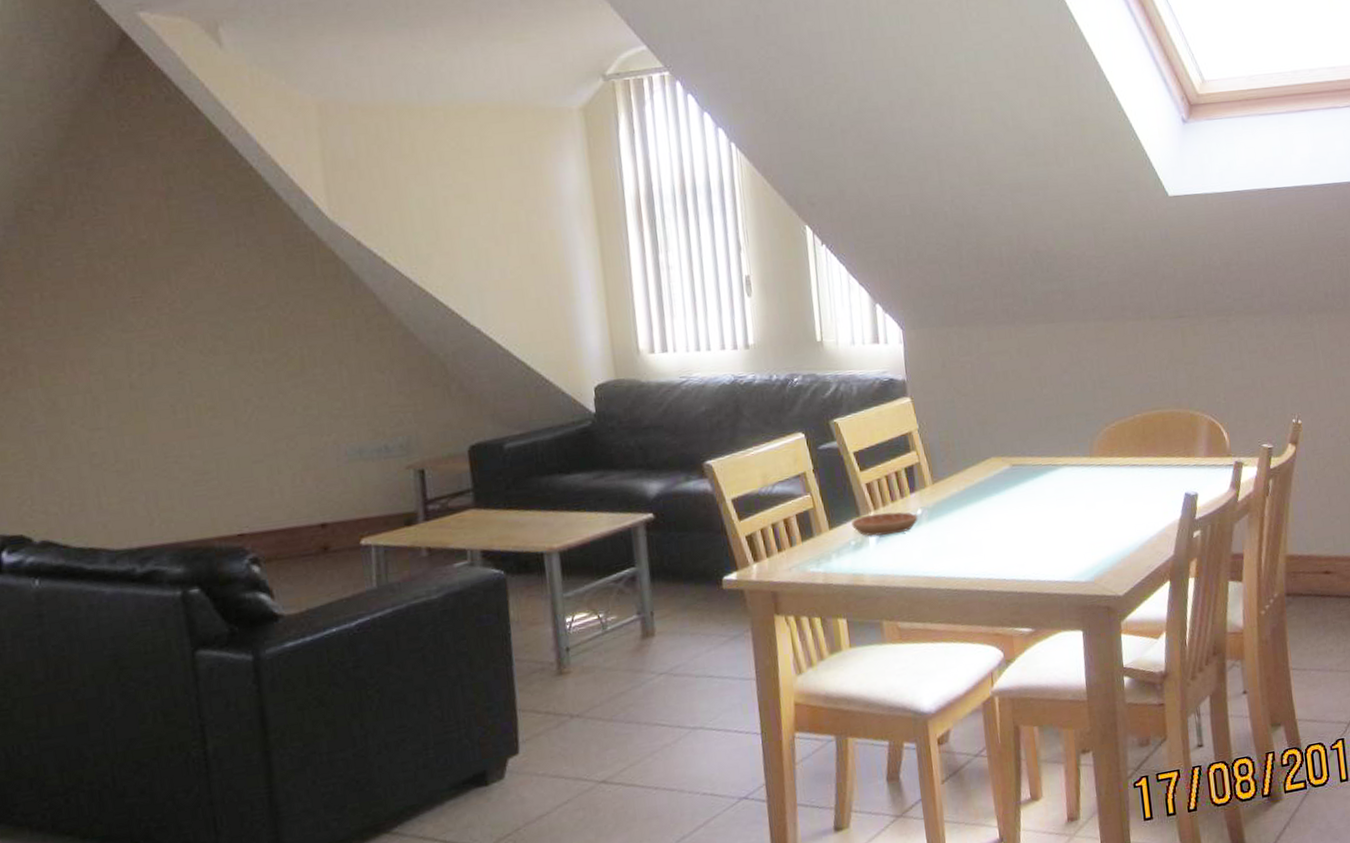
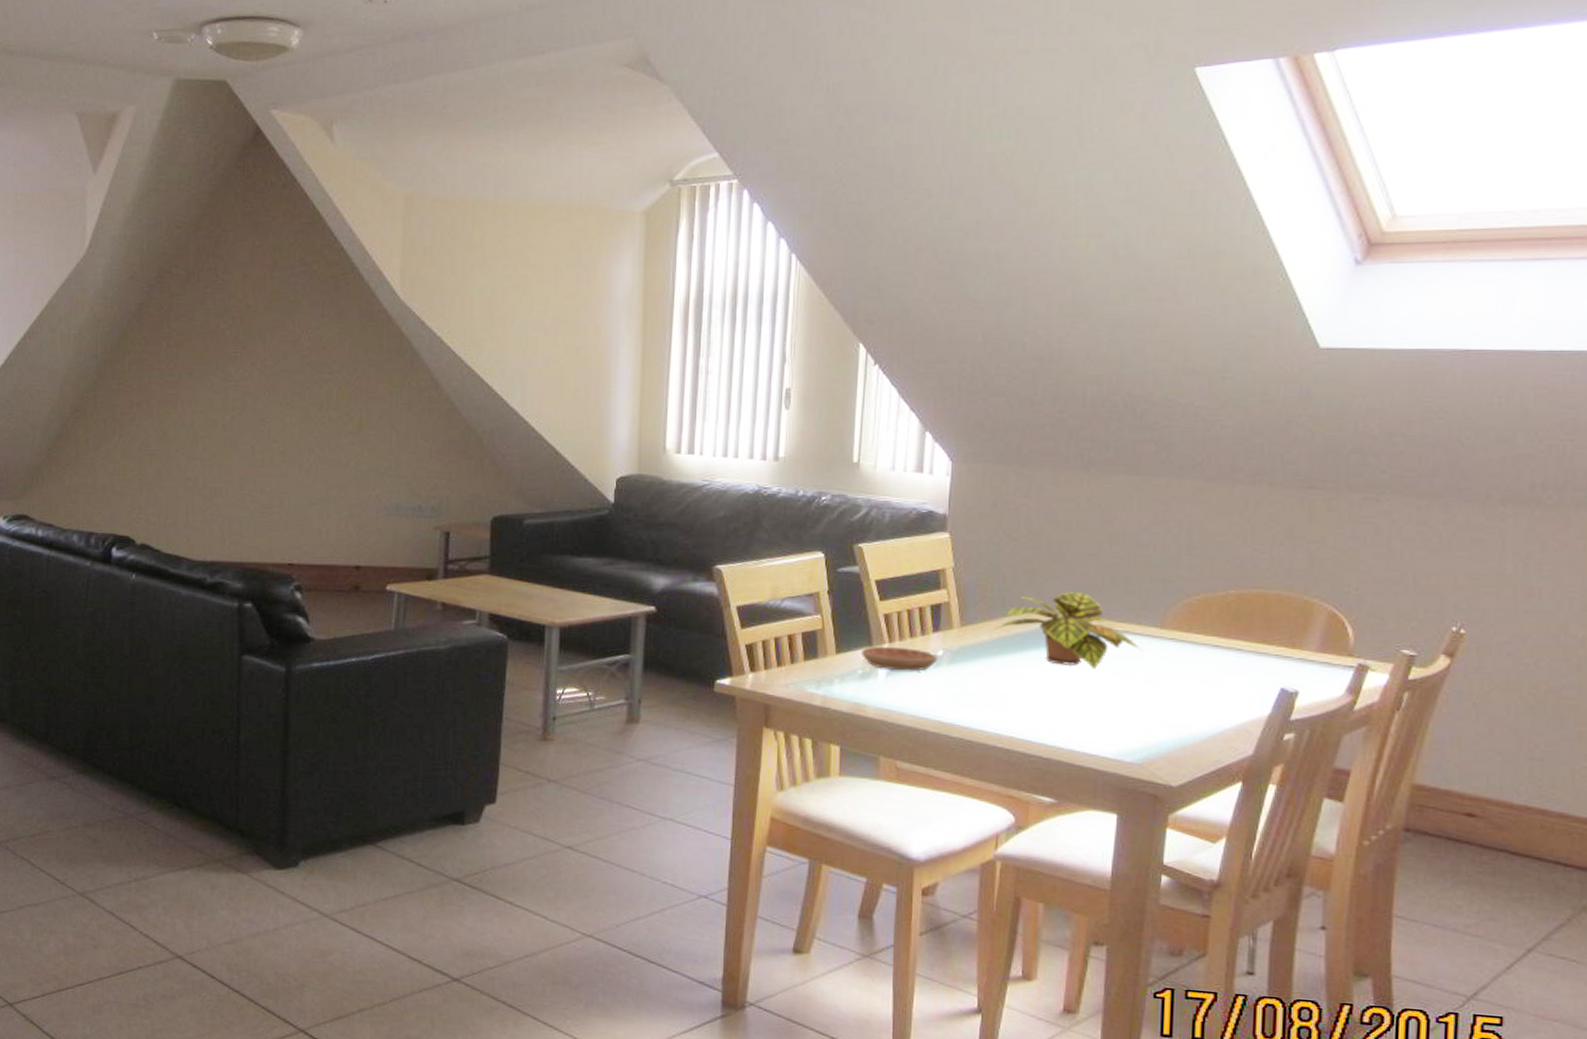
plant: none [958,435,1080,505] -> present [991,592,1143,669]

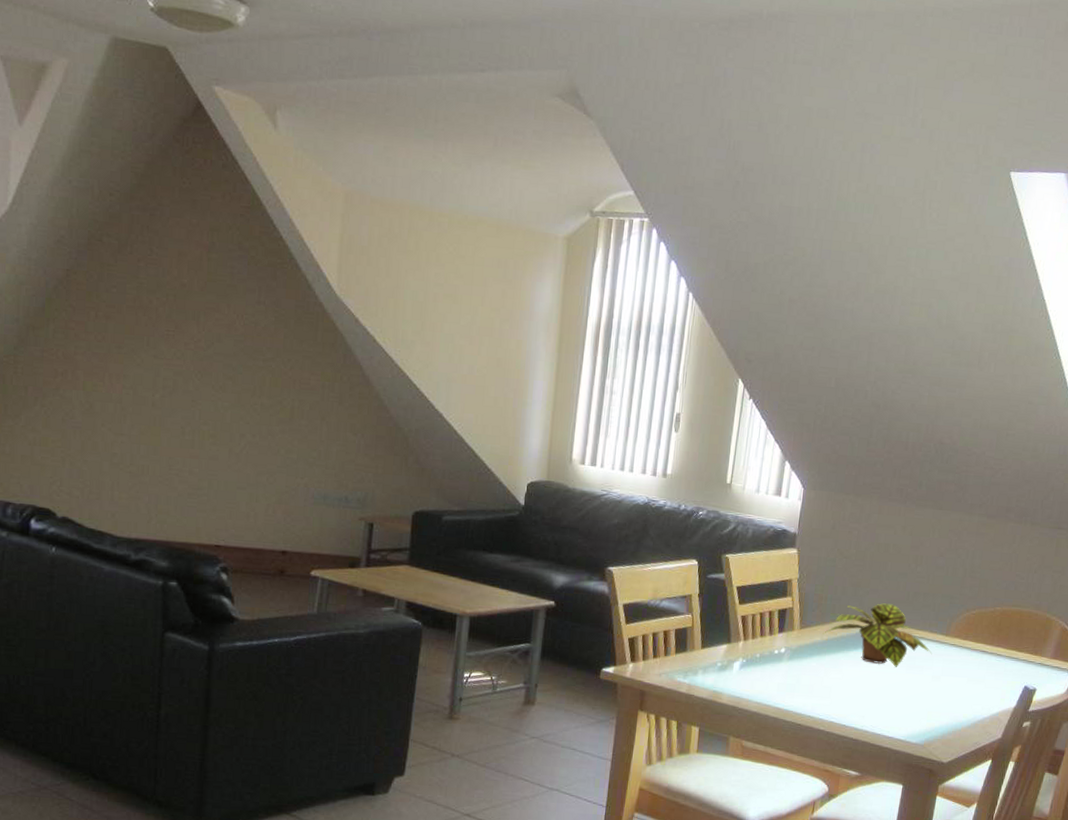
saucer: present [862,646,938,671] -> none [721,643,781,665]

